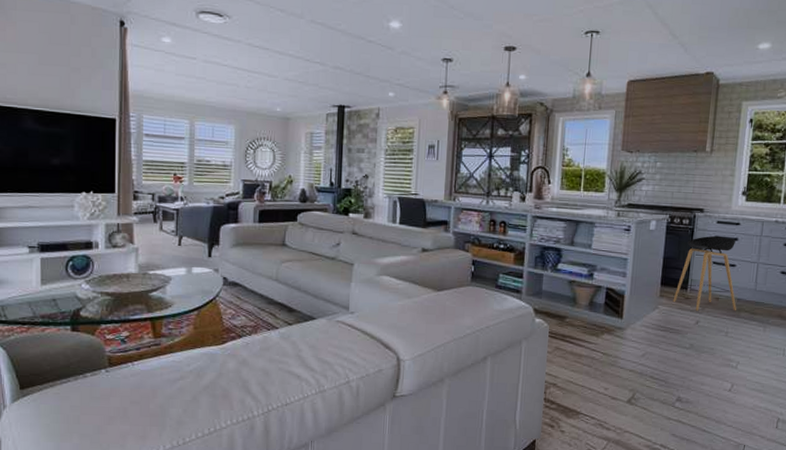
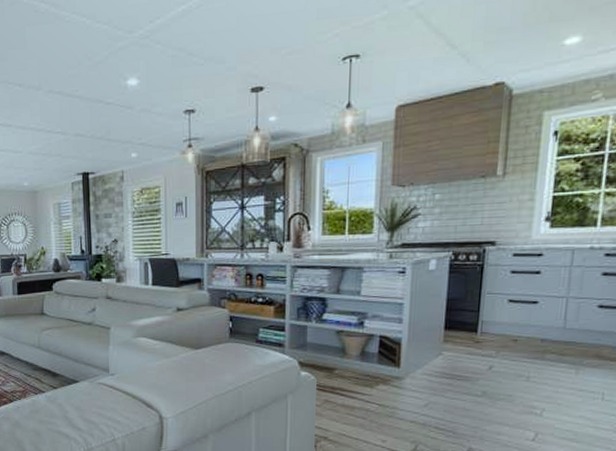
stool: present [673,236,737,311] -> none [459,271,540,355]

